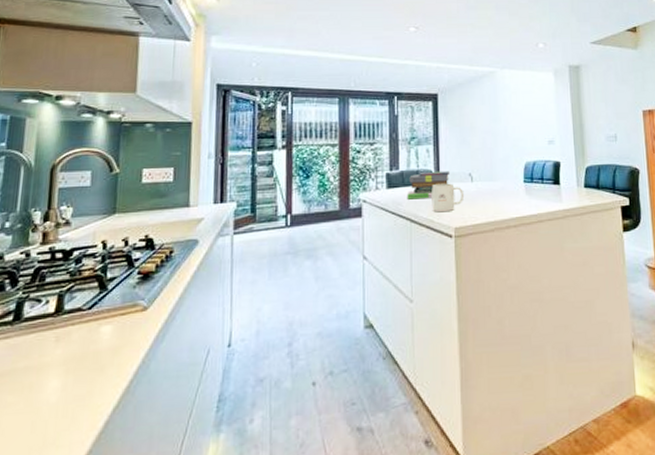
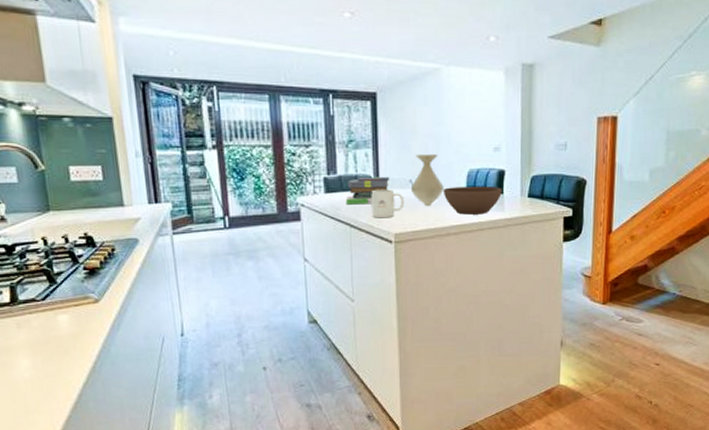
vase: none [470,149,502,200] -> present [410,155,444,207]
bowl: none [501,177,559,207] -> present [443,185,502,215]

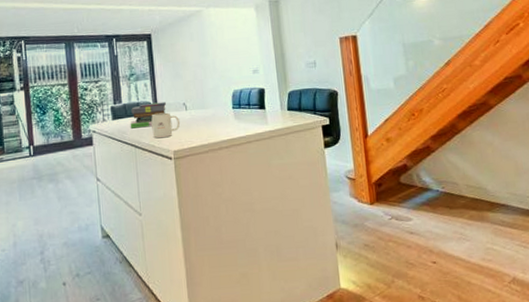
vase: present [410,155,444,207] -> none [184,80,213,125]
bowl: present [443,185,502,215] -> none [212,103,264,130]

